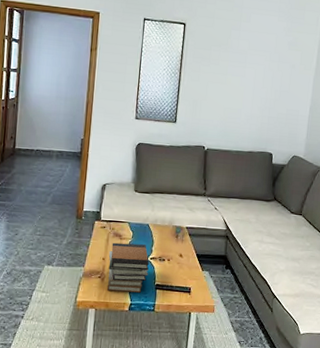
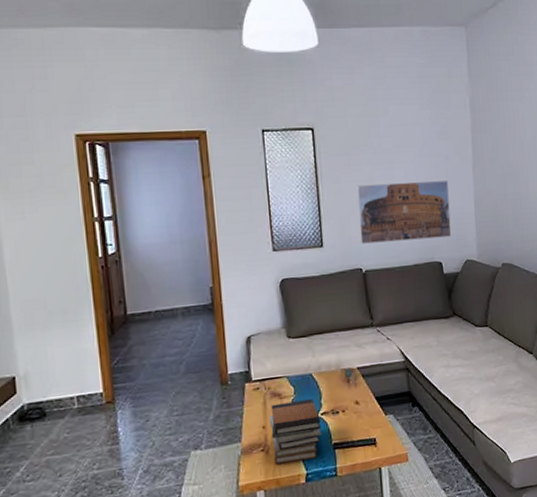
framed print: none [208,76,291,133] -> present [356,181,452,244]

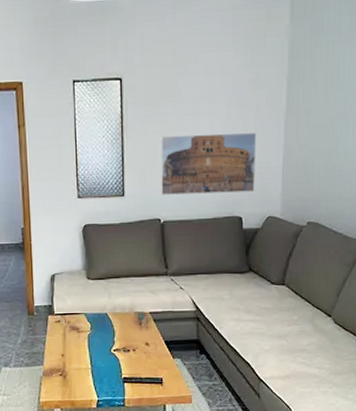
book stack: present [268,399,322,464] -> none [67,336,113,388]

